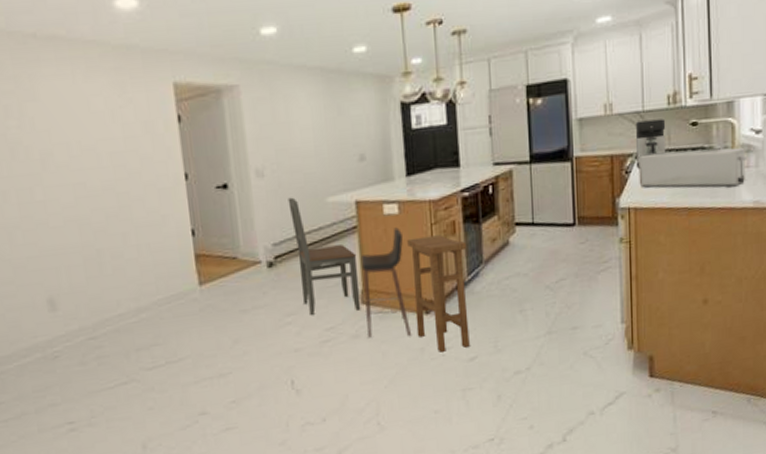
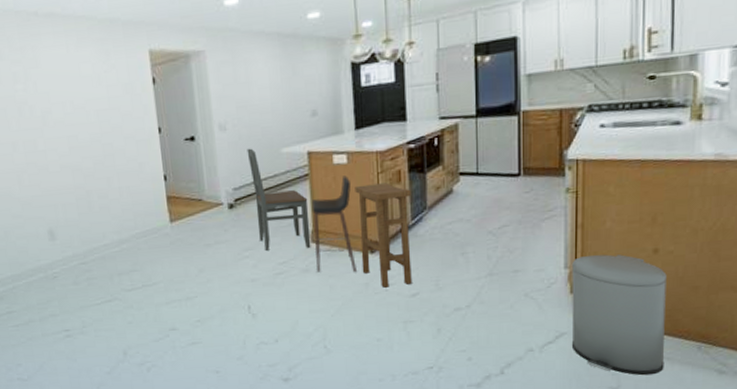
pedal bin: none [628,306,718,433] -> present [571,254,667,376]
coffee maker: present [635,119,666,169] -> none [586,73,621,122]
toaster: present [638,147,748,189] -> none [589,100,711,142]

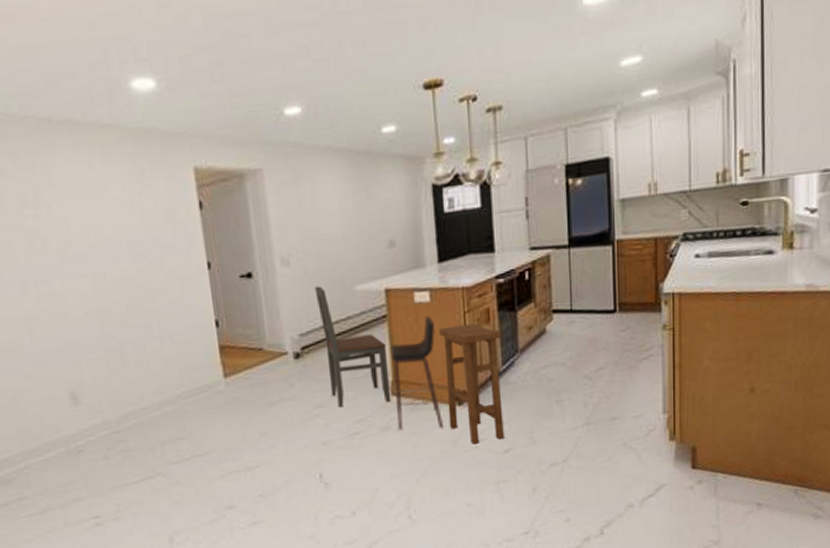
pedal bin: present [571,254,667,376] -> none [671,395,763,526]

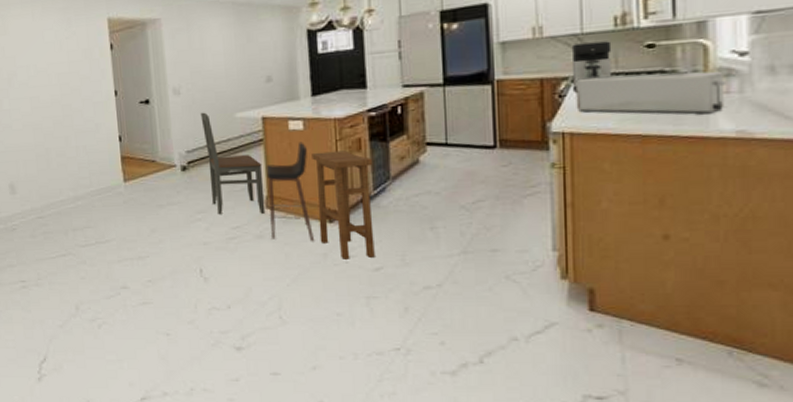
coffee maker: none [681,198,714,252] -> present [571,41,612,93]
toaster: none [684,227,801,273] -> present [575,71,727,116]

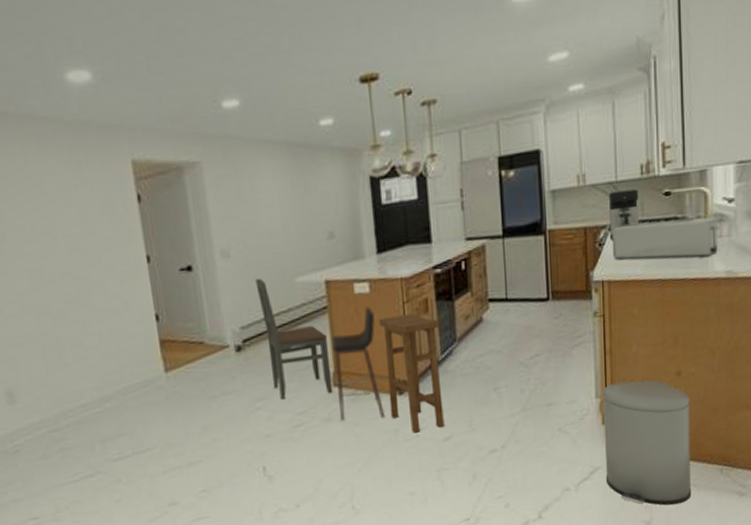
pedal bin: none [562,238,685,380] -> present [603,379,692,505]

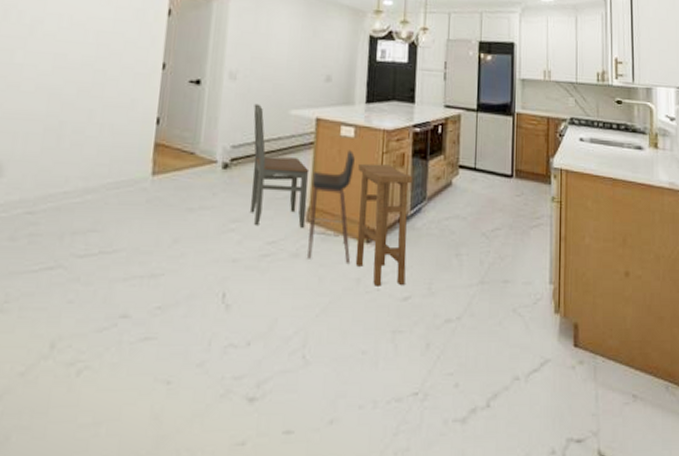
pedal bin: present [603,379,692,505] -> none [555,272,638,418]
coffee maker: present [608,189,640,241] -> none [568,91,595,134]
toaster: present [612,216,720,261] -> none [571,120,664,167]

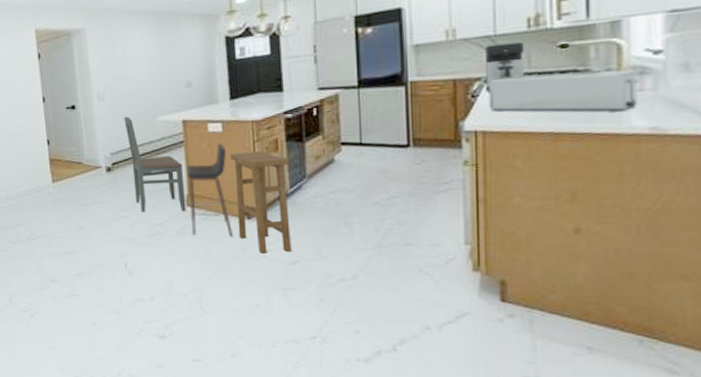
coffee maker: none [568,91,595,134] -> present [484,42,525,93]
toaster: none [571,120,664,167] -> present [488,69,641,113]

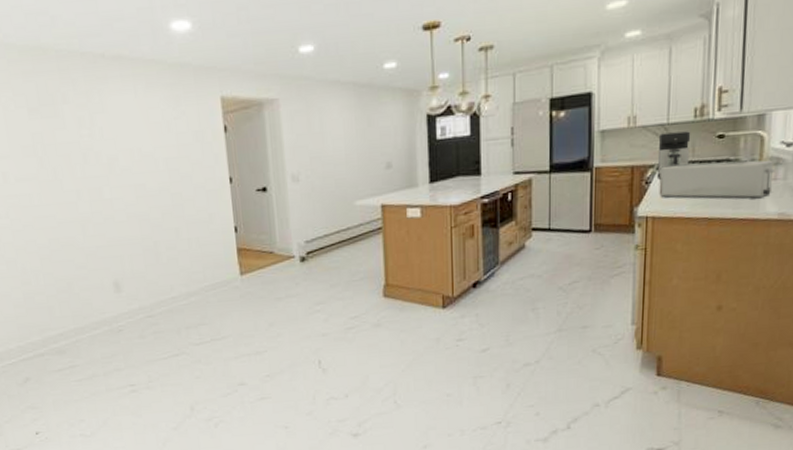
dining chair: present [124,116,187,212] -> none [320,200,383,305]
bar stool: present [186,143,233,238] -> none [384,229,428,328]
bar stool: present [230,151,292,254] -> none [428,237,484,343]

